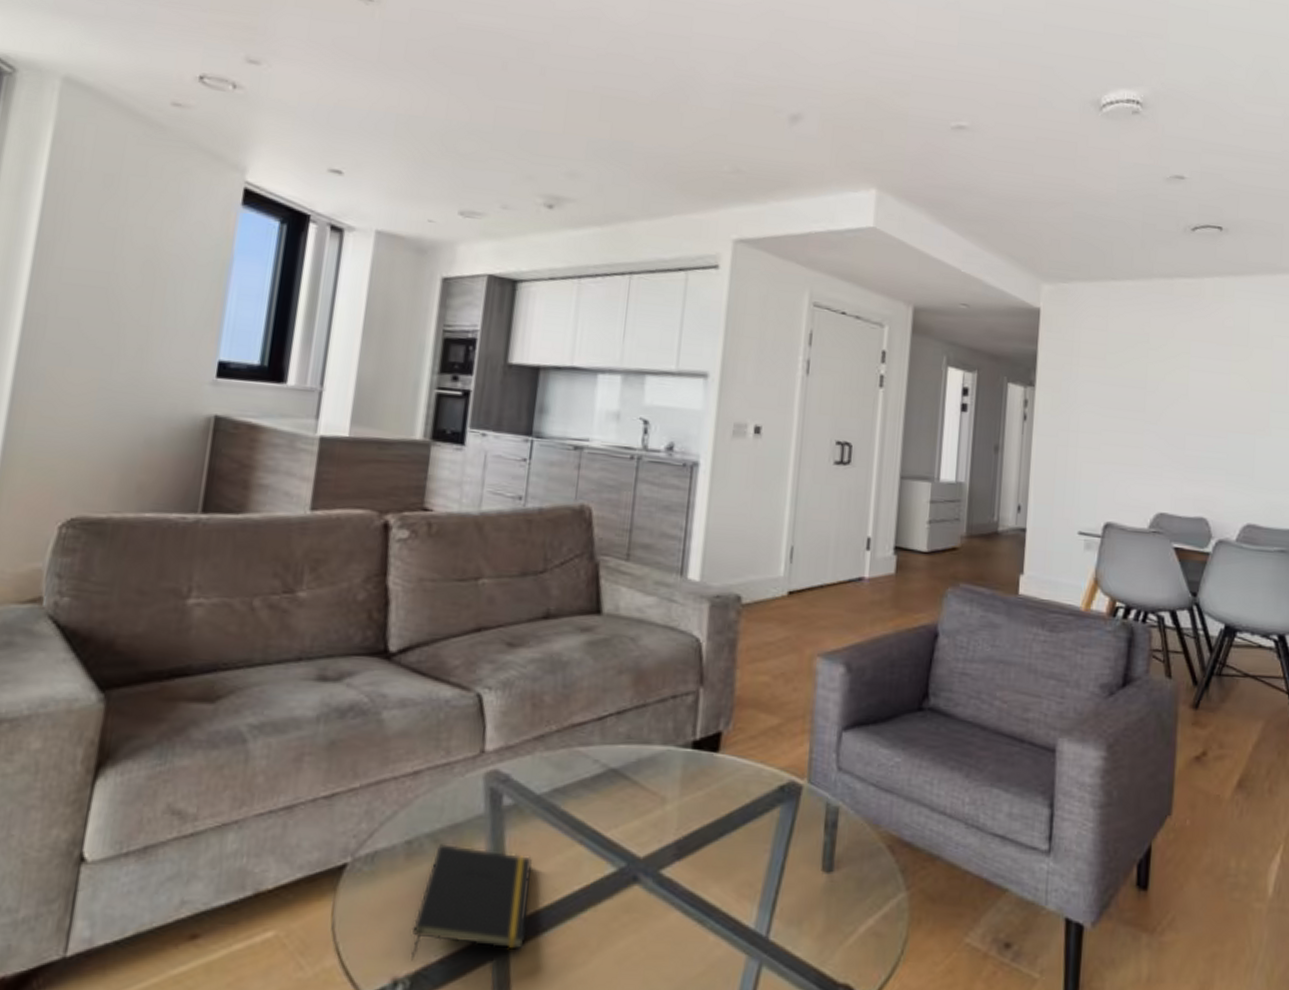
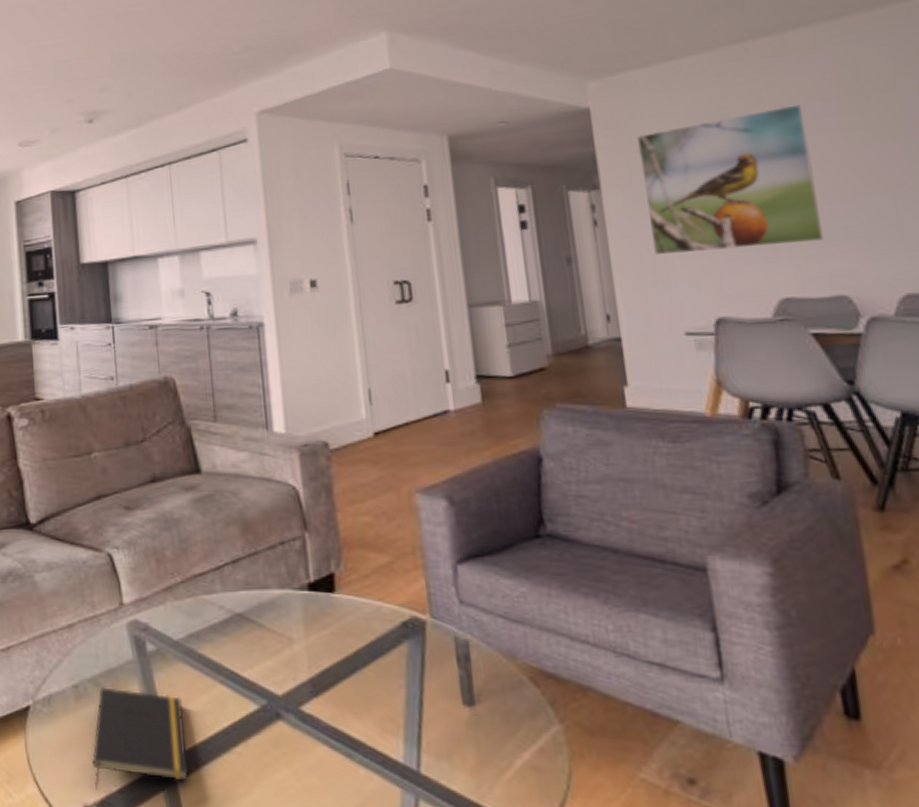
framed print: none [1068,342,1203,467] -> present [637,104,825,256]

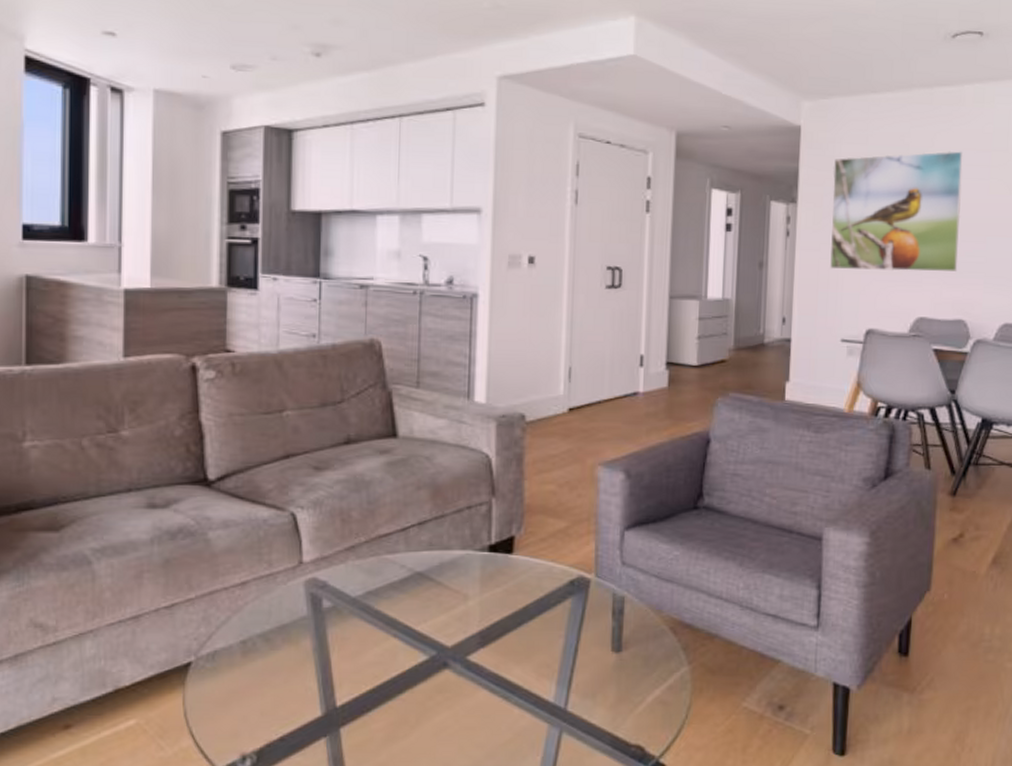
notepad: present [91,687,190,790] -> none [253,642,354,739]

